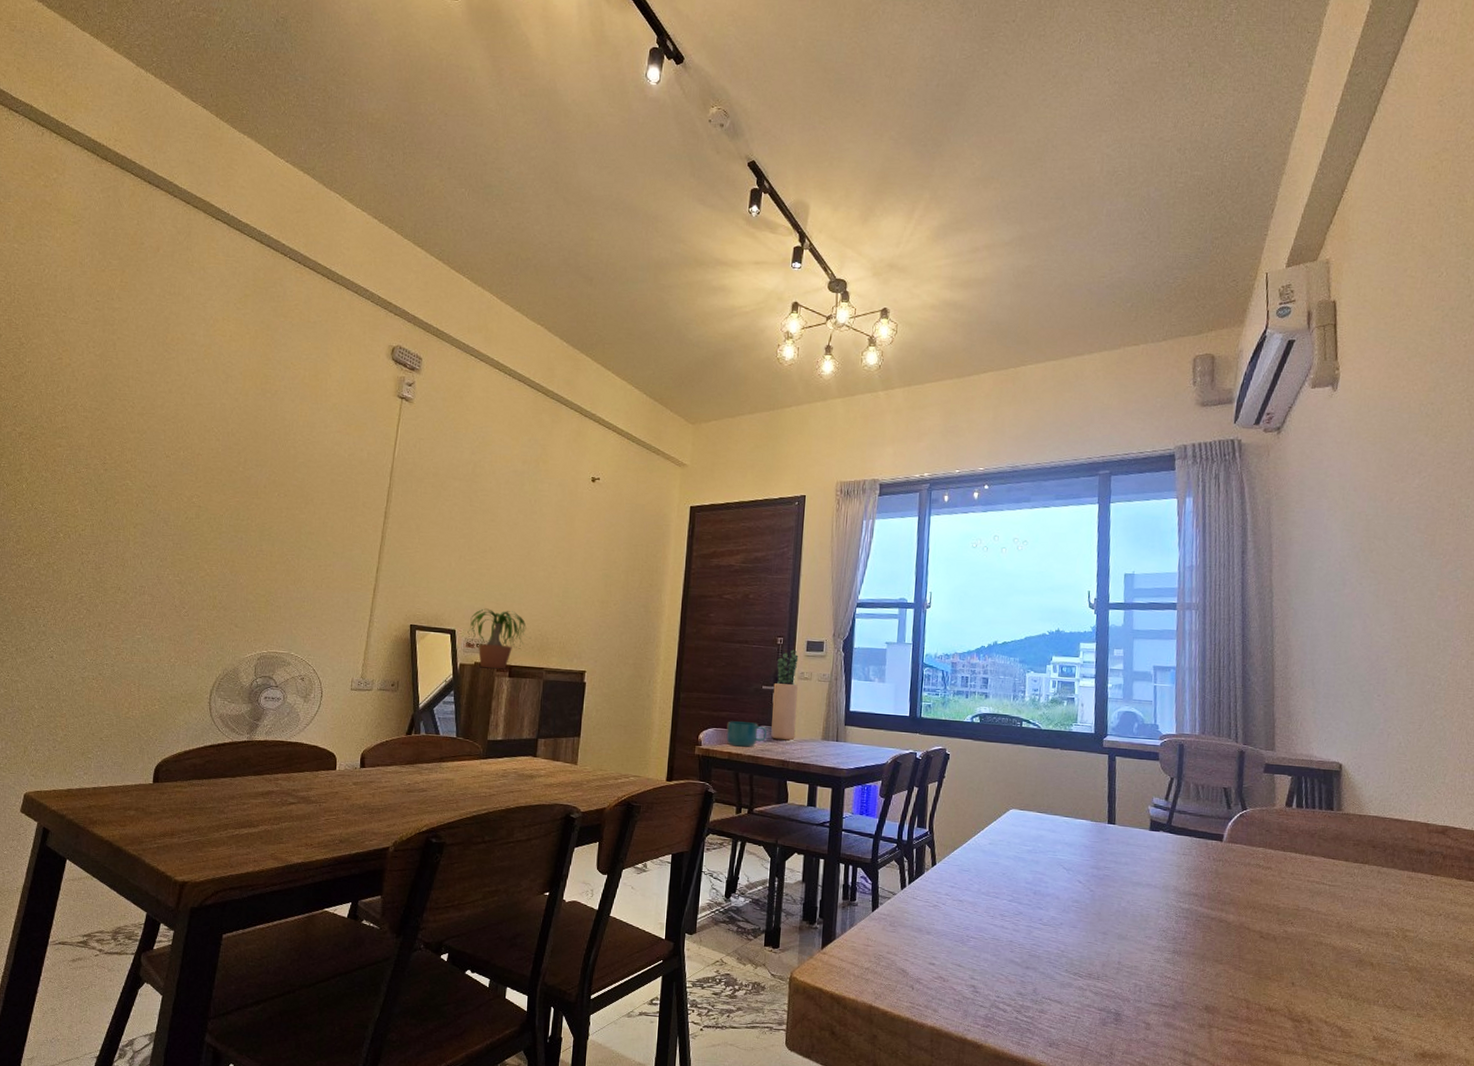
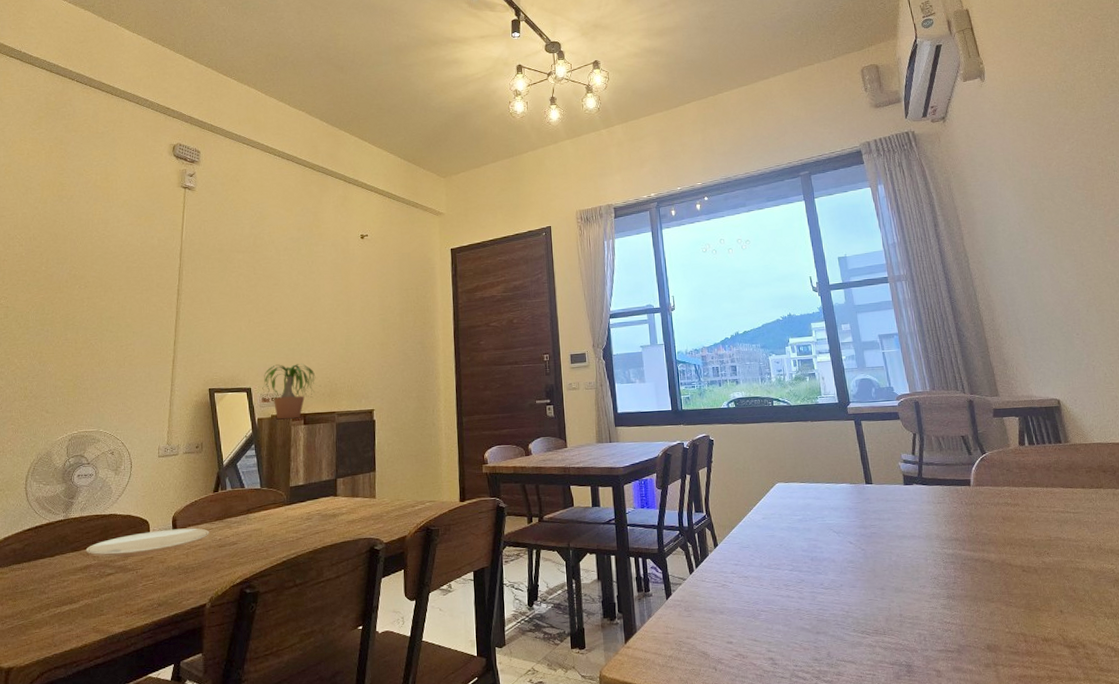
plate: none [268,766,398,789] -> present [85,528,209,557]
cup: present [726,721,767,748] -> none [508,435,546,461]
vase: present [771,646,799,741] -> none [546,360,572,449]

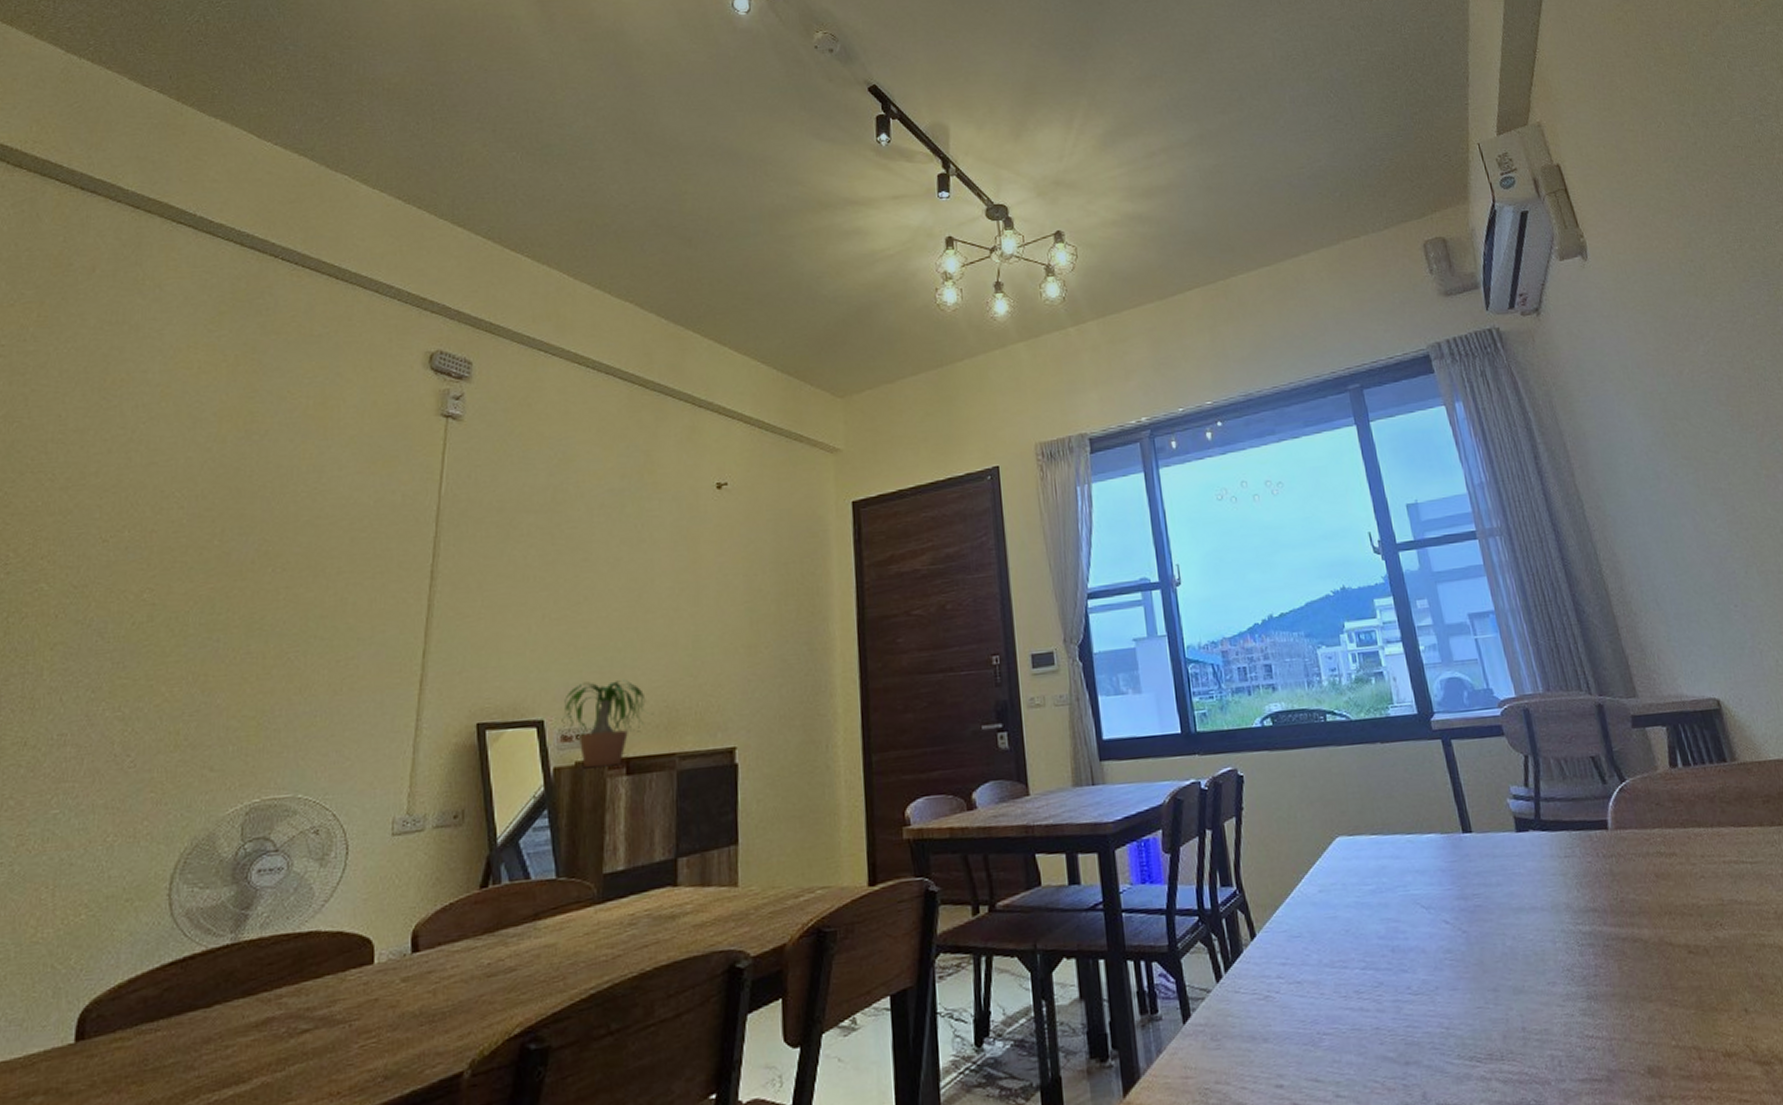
plate: present [85,528,209,557] -> none [266,947,472,1002]

